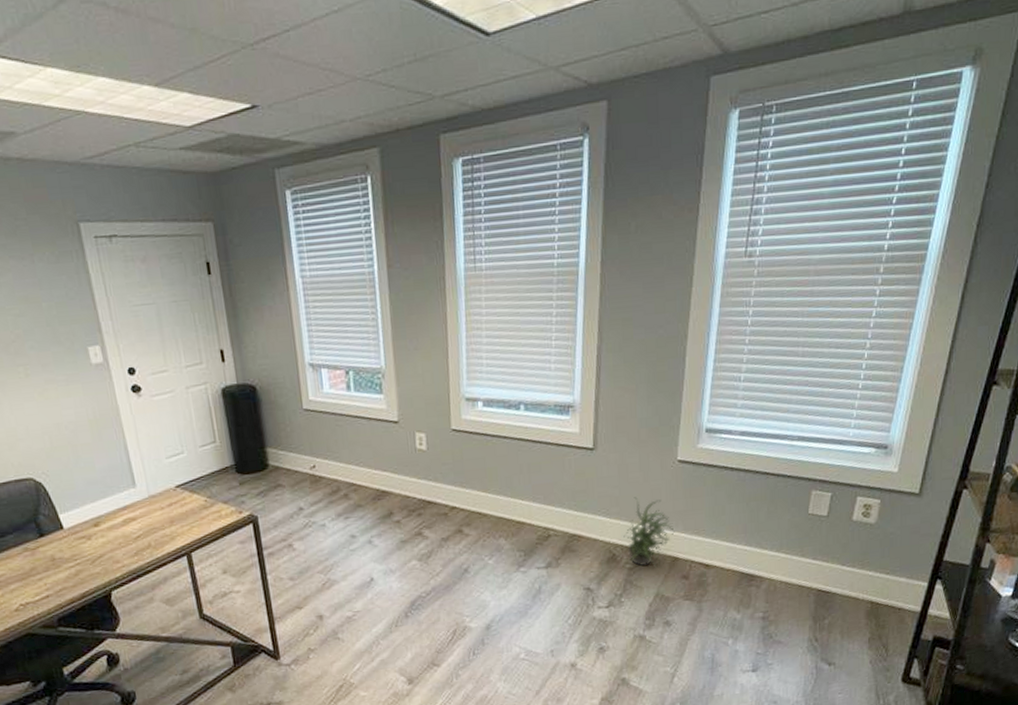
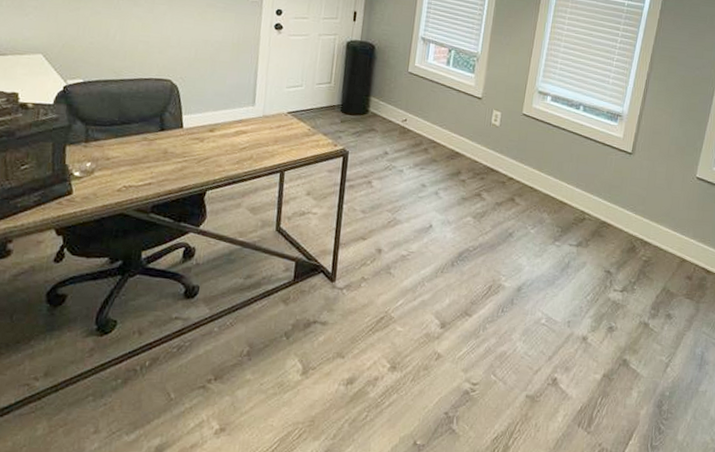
potted plant: present [623,497,675,568] -> none [644,200,686,265]

